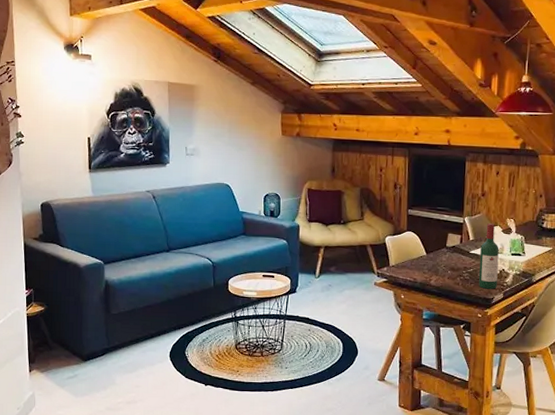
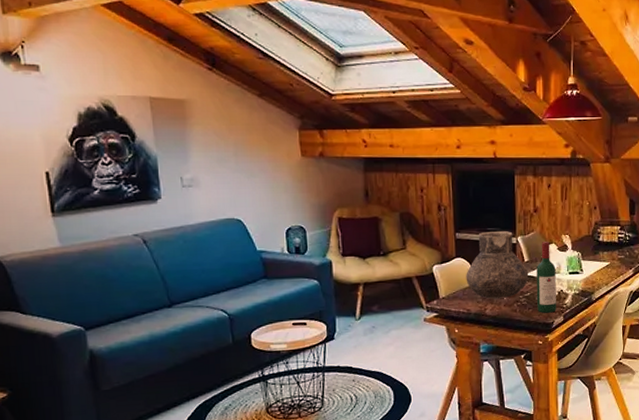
vase: none [414,210,473,271] -> present [466,231,529,299]

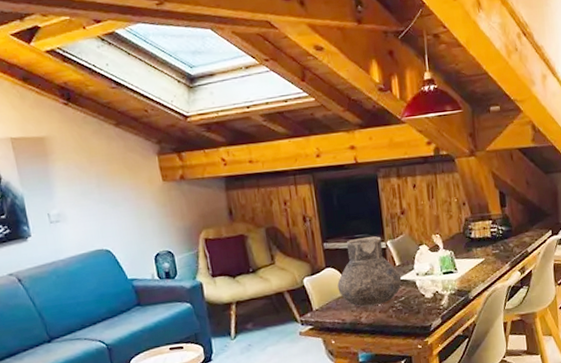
wine bottle: present [537,242,556,313] -> none [409,243,433,317]

